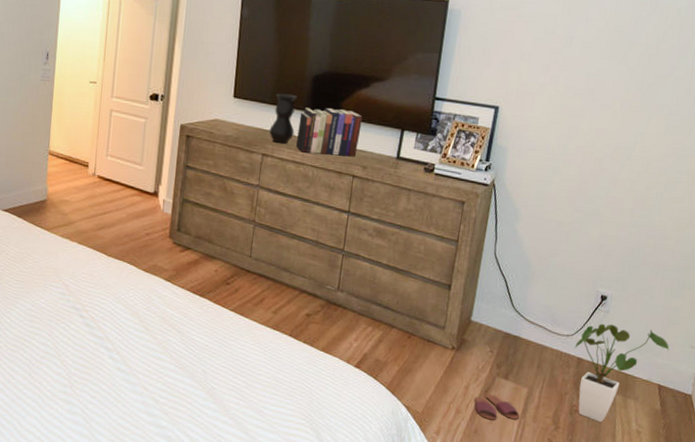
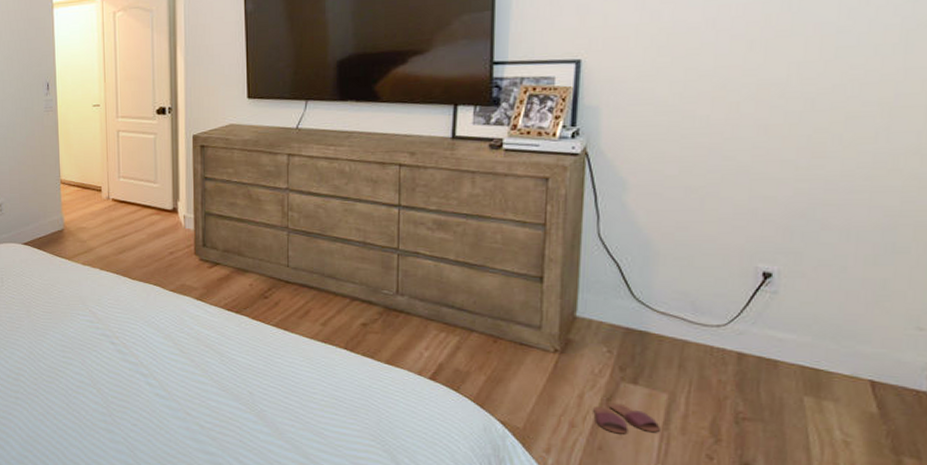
vase: present [269,93,297,144] -> none [293,85,322,141]
books: present [296,107,363,157] -> none [326,92,403,147]
house plant: present [574,324,670,422] -> none [729,307,882,432]

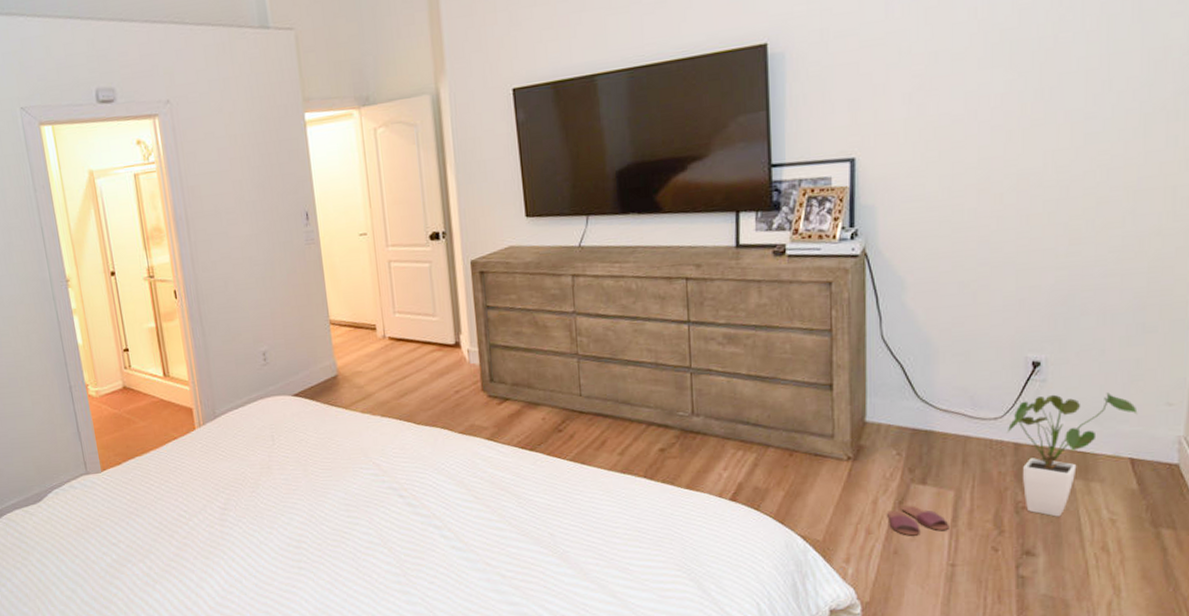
house plant: none [729,307,882,432] -> present [1006,392,1138,517]

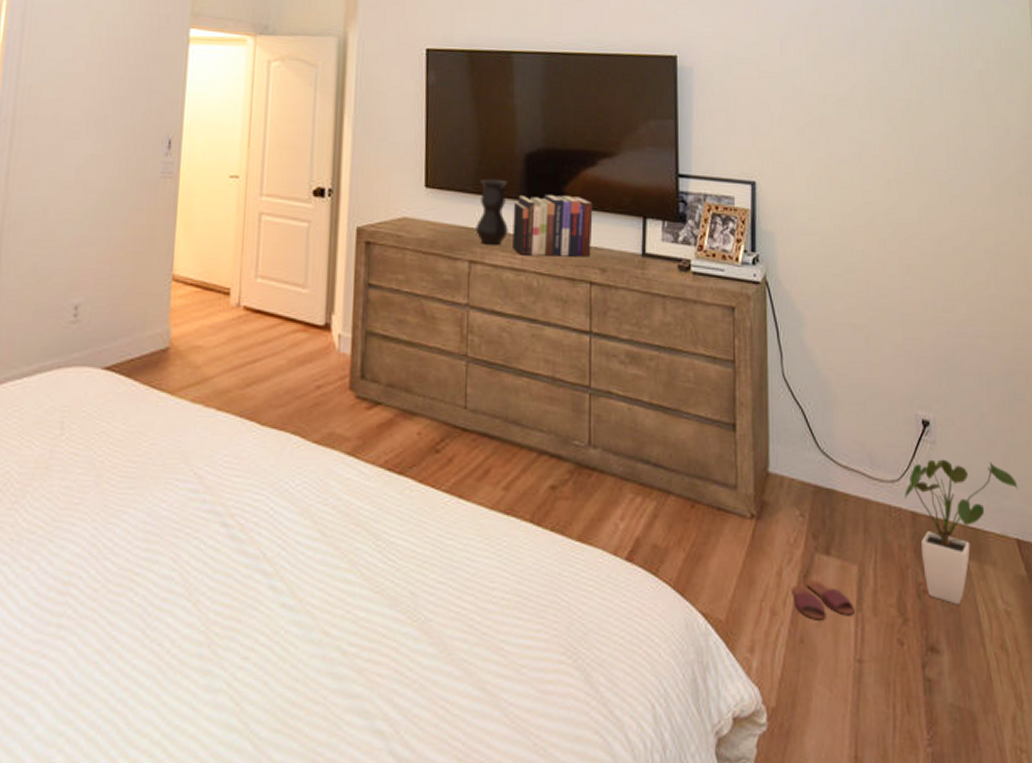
vase: none [575,198,606,259] -> present [475,178,508,246]
books: none [608,202,686,264] -> present [513,194,593,257]

